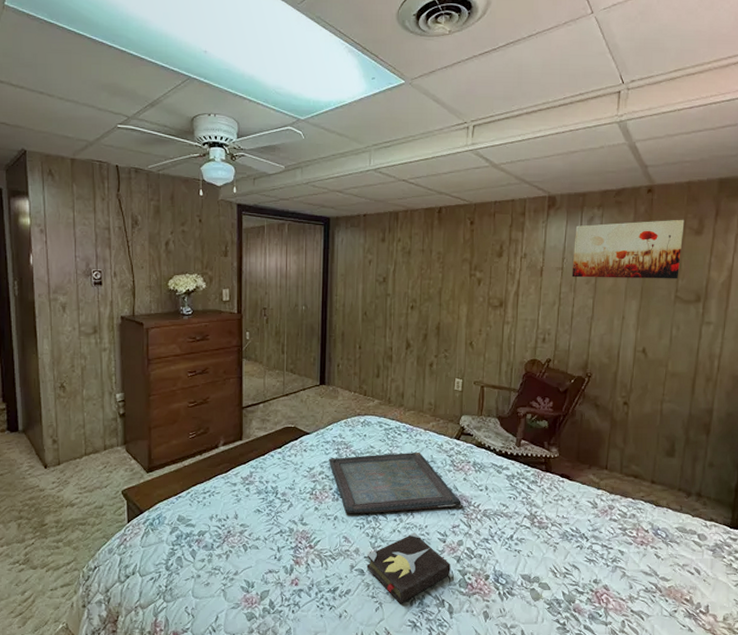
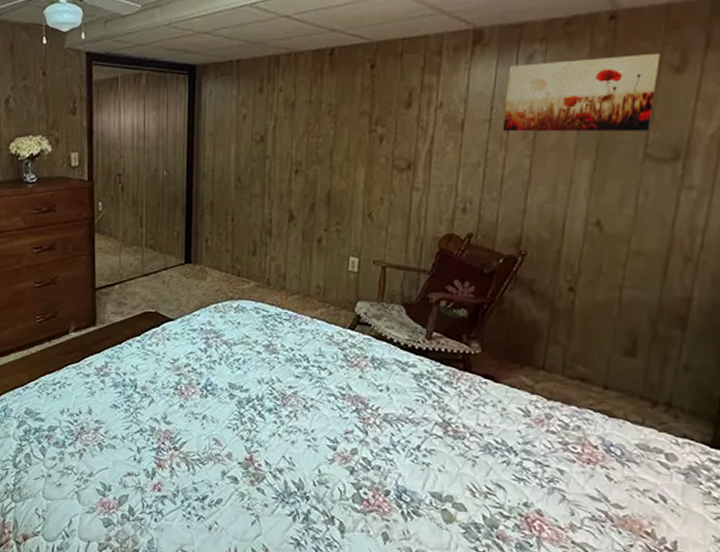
serving tray: present [329,451,461,513] -> none [196,343,356,413]
hardback book: present [366,532,451,604] -> none [240,437,342,519]

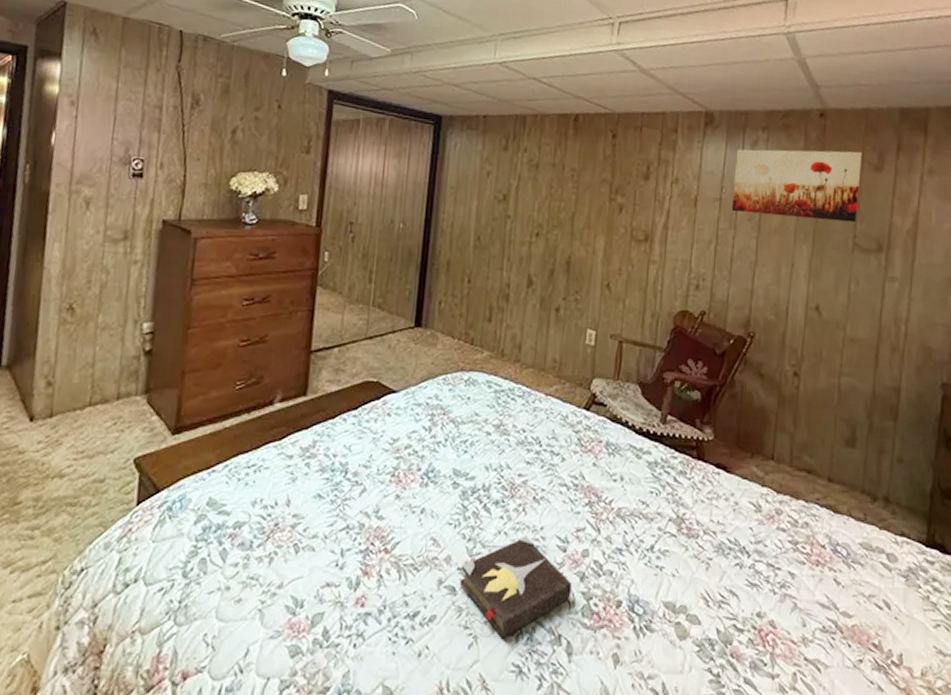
hardback book: none [240,437,342,519] -> present [459,536,572,640]

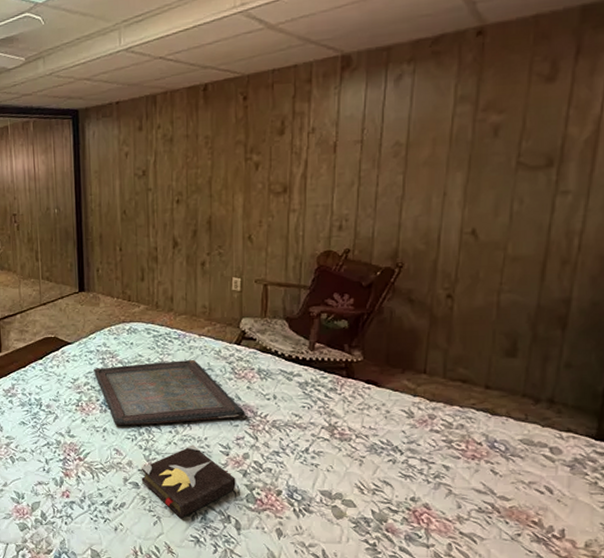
serving tray: none [419,424,589,506] -> present [94,359,245,425]
wall art: present [731,149,862,223] -> none [374,64,530,151]

